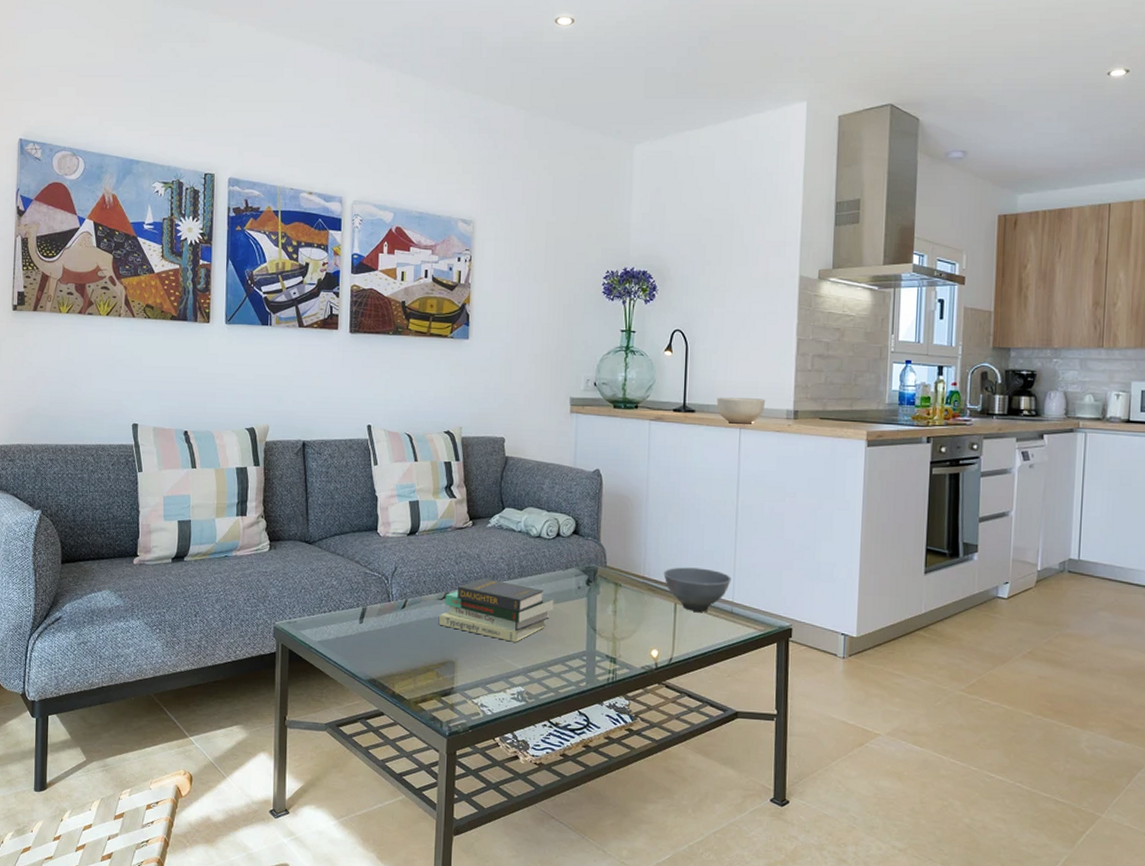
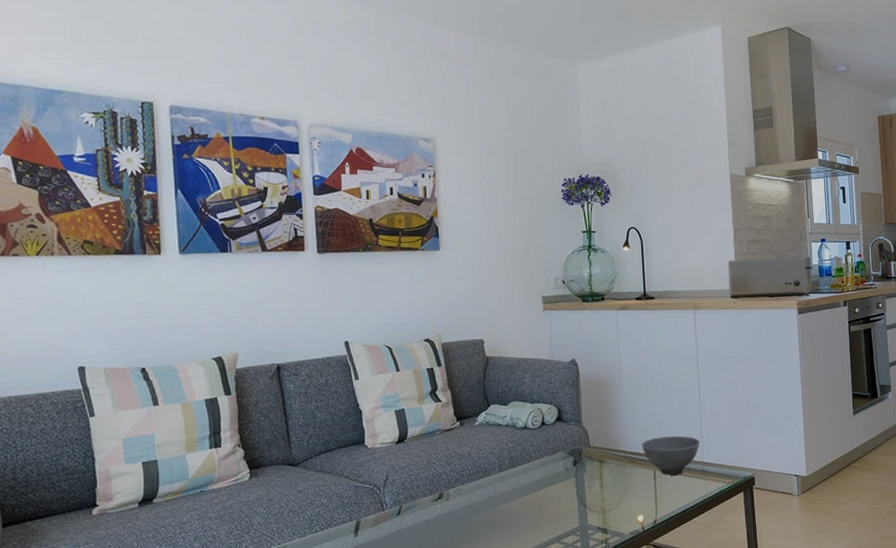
books: present [439,577,554,642] -> none [436,473,546,530]
bowl: present [716,397,766,424] -> none [672,282,713,306]
toaster: none [784,376,892,427] -> present [727,256,813,299]

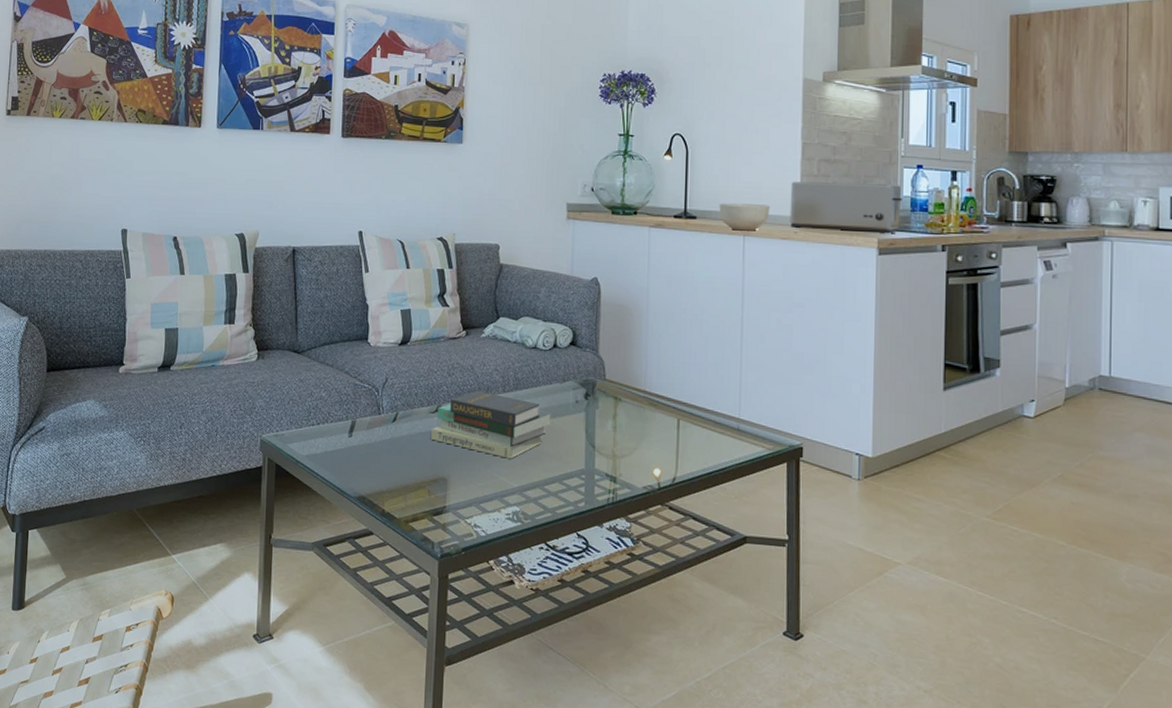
books: none [436,473,546,530] -> present [431,390,551,459]
bowl: present [641,435,700,476] -> none [665,380,737,429]
bowl: none [672,282,713,306] -> present [719,203,770,231]

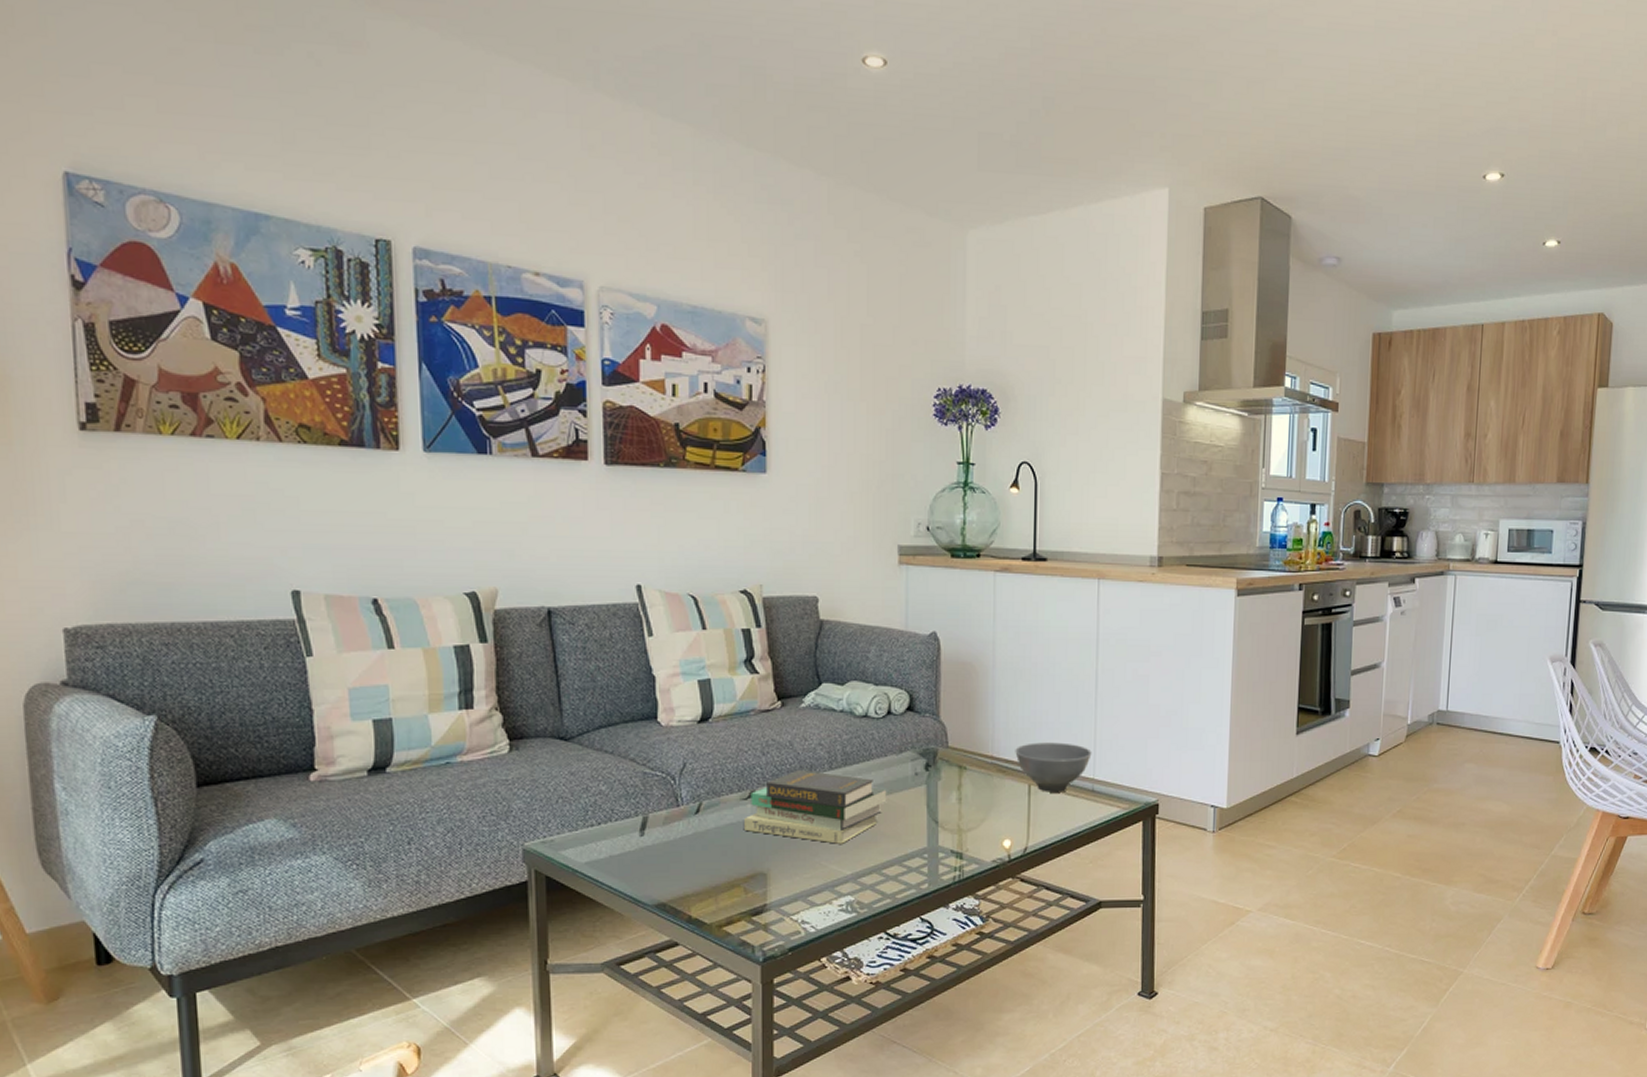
bowl: none [665,380,737,429] -> present [1015,742,1092,792]
bowl: present [719,203,770,231] -> none [1071,542,1127,574]
toaster: present [790,181,903,234] -> none [1147,517,1263,573]

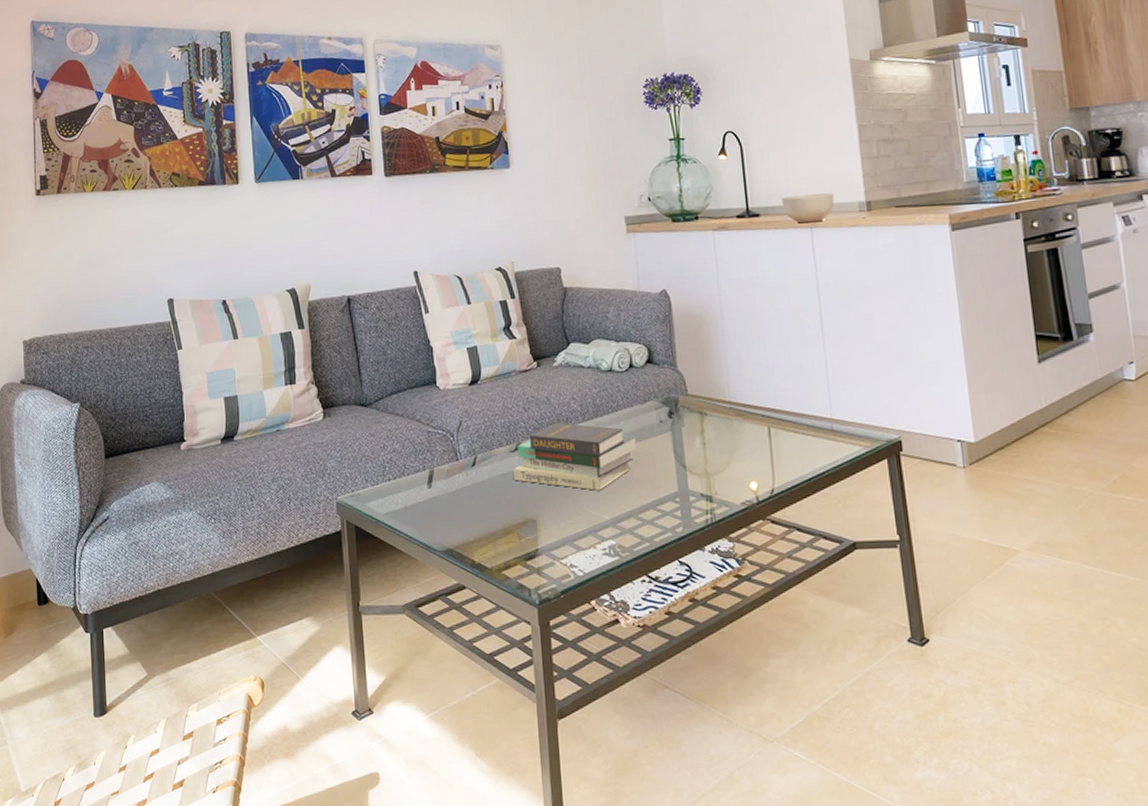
bowl: present [1015,742,1092,792] -> none [751,384,827,434]
bowl: none [1071,542,1127,574] -> present [781,193,835,224]

